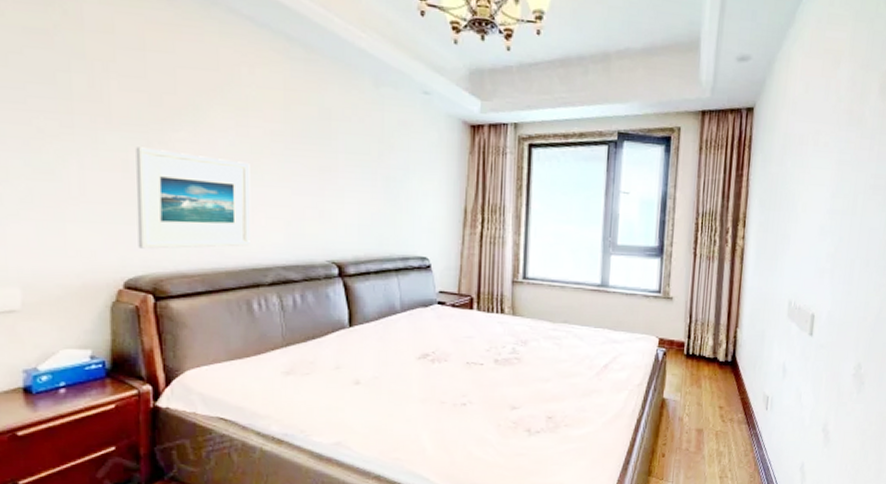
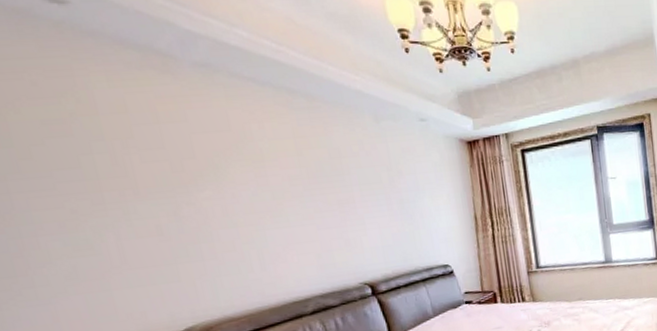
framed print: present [135,147,251,249] -> none [166,208,287,302]

